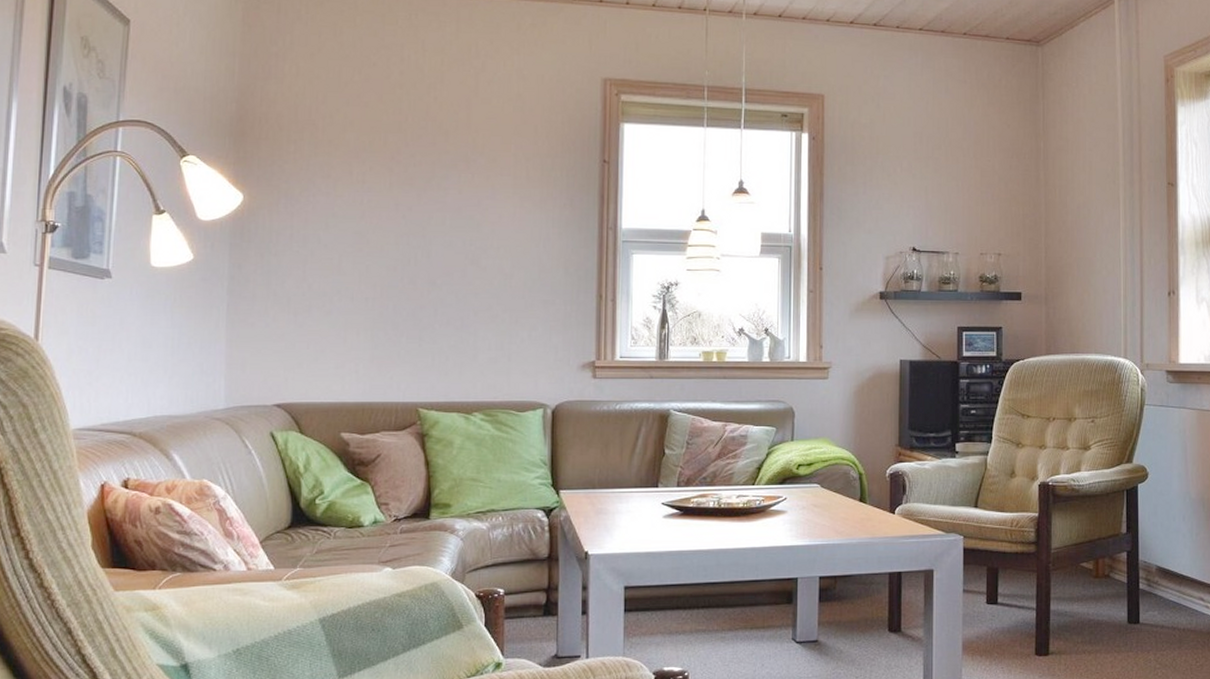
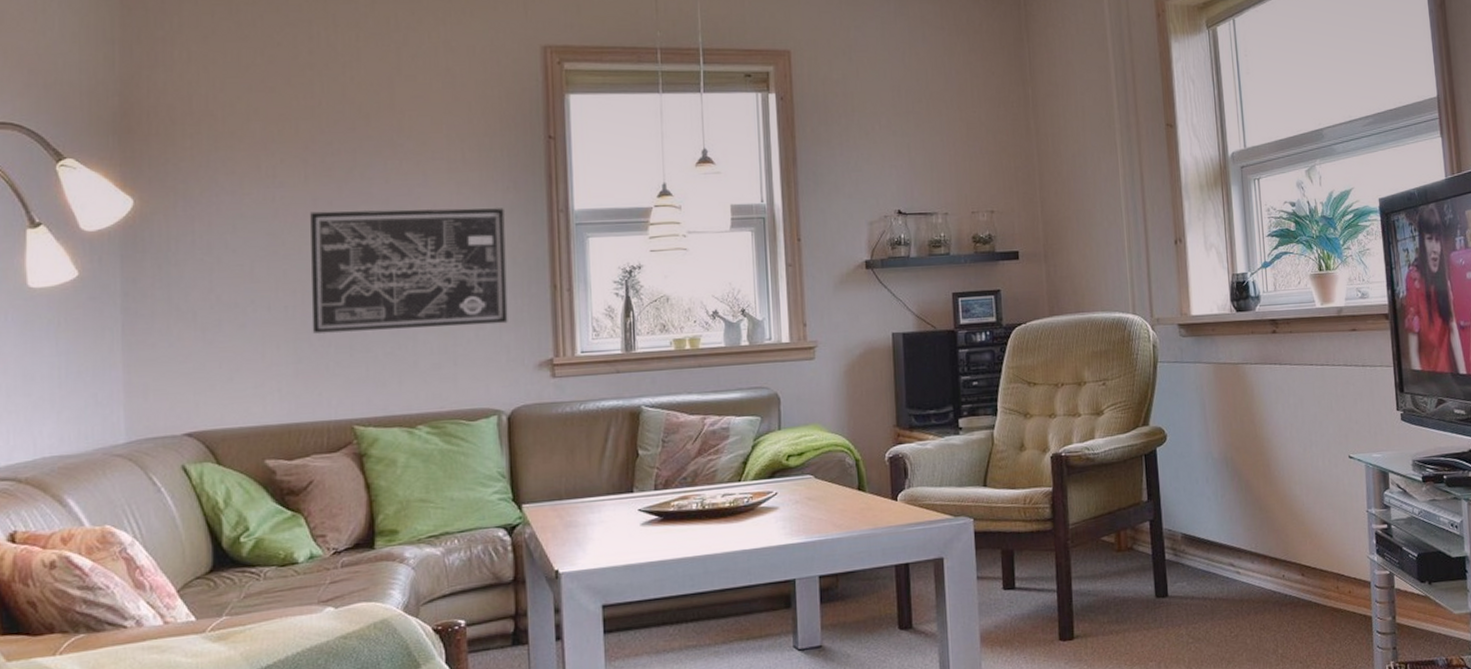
wall art: none [388,215,560,327] -> present [310,208,508,334]

